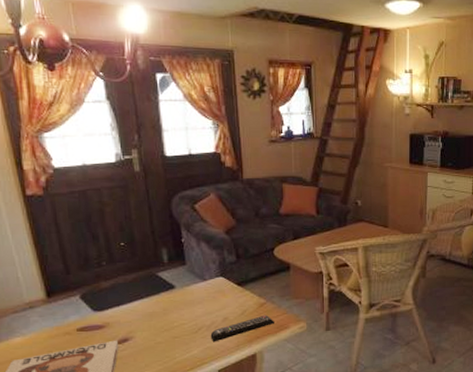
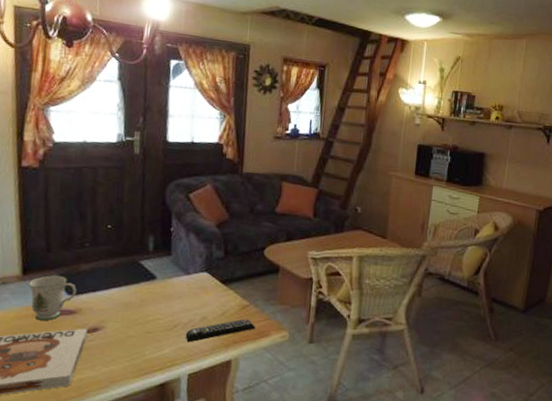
mug: none [55,295,102,338] -> present [29,275,77,322]

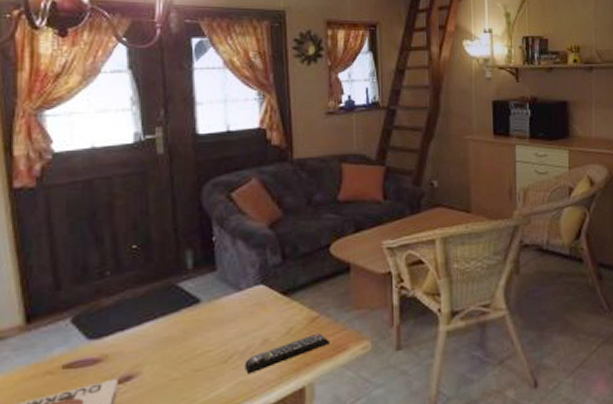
mug: present [29,275,77,322] -> none [35,317,100,380]

